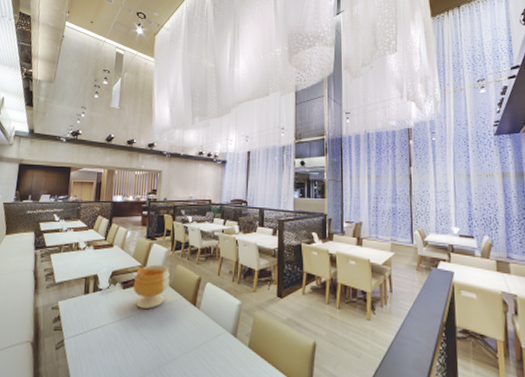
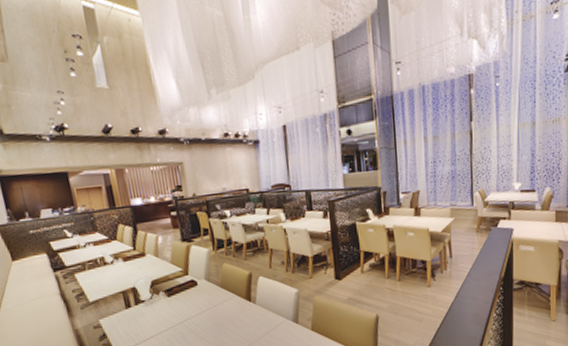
footed bowl: present [132,264,170,309] -> none [178,266,219,313]

